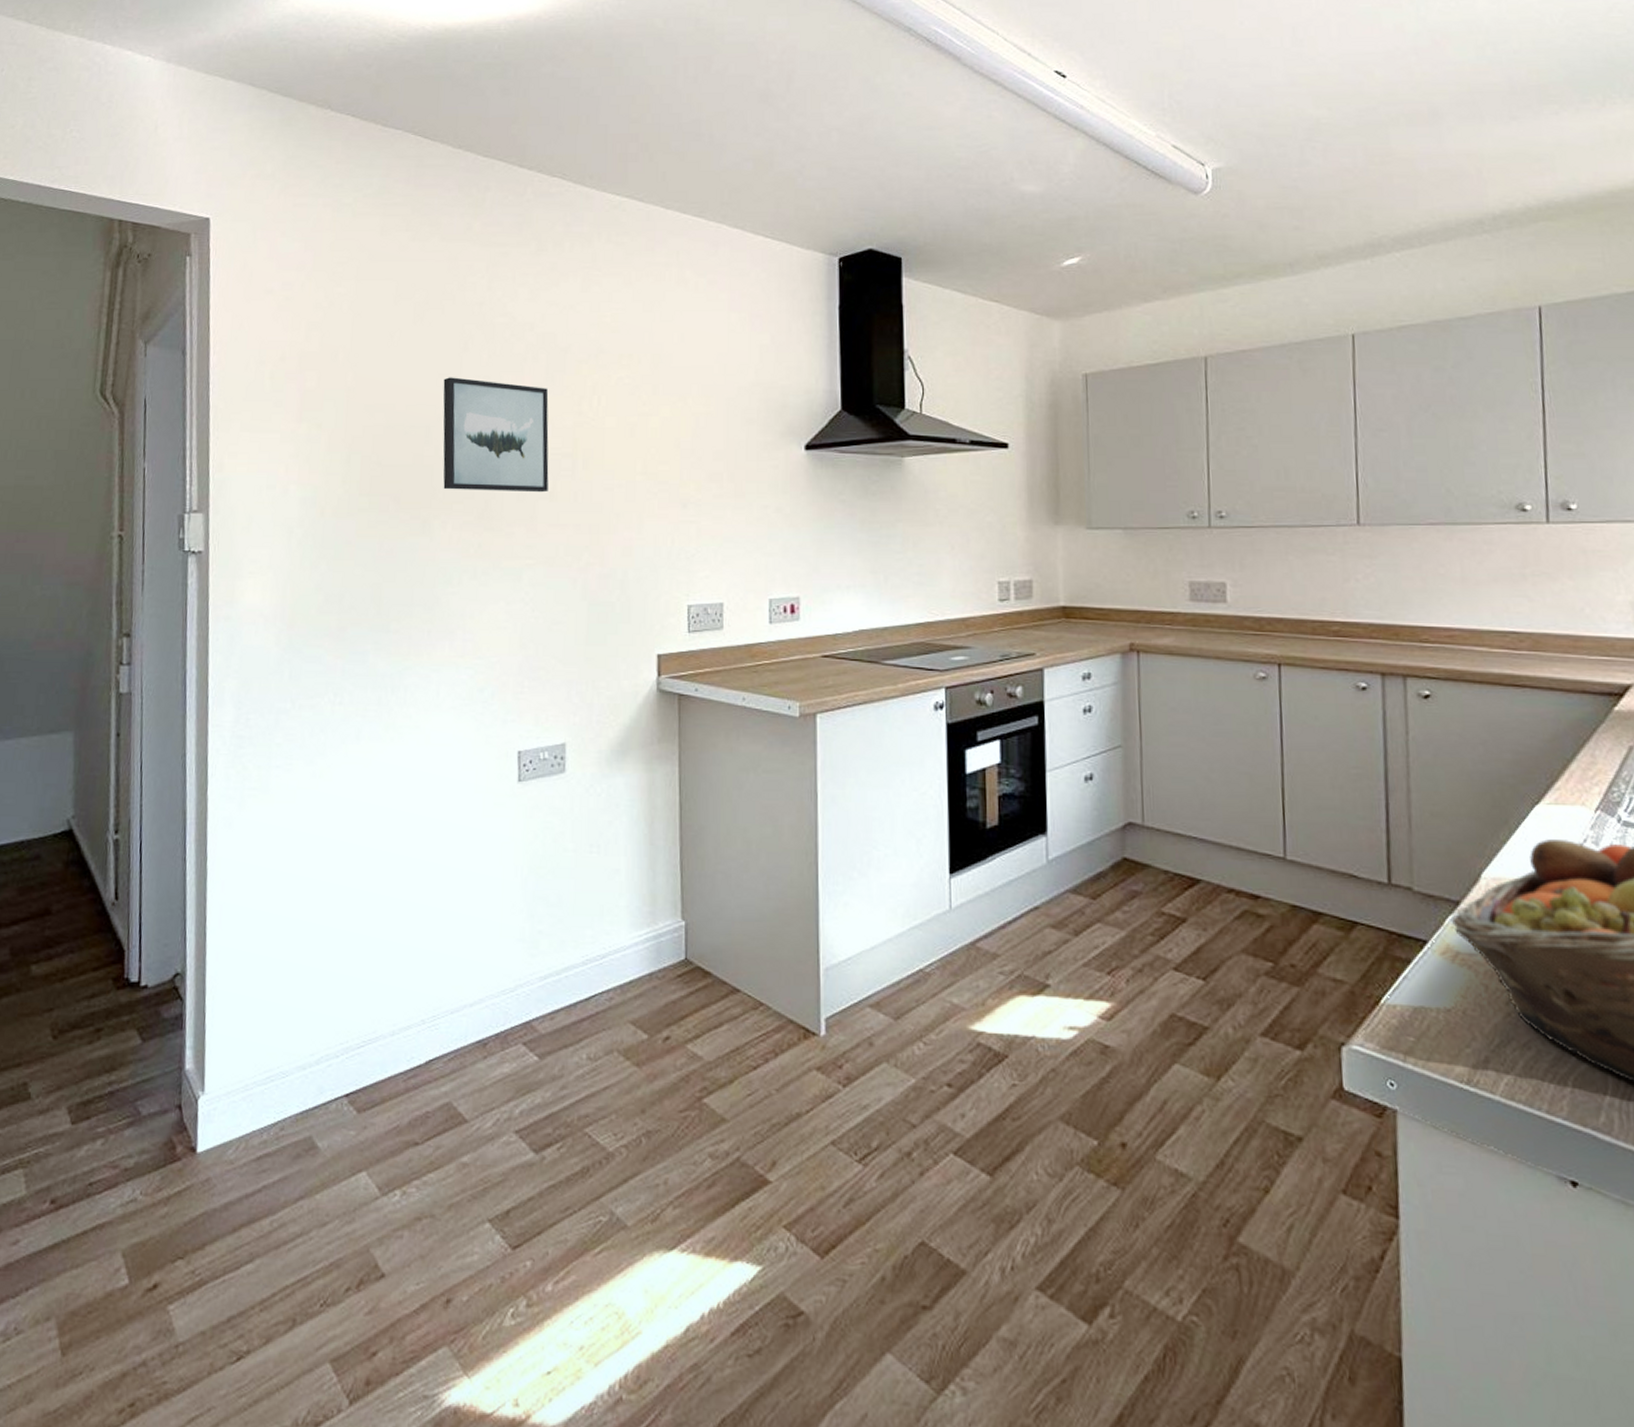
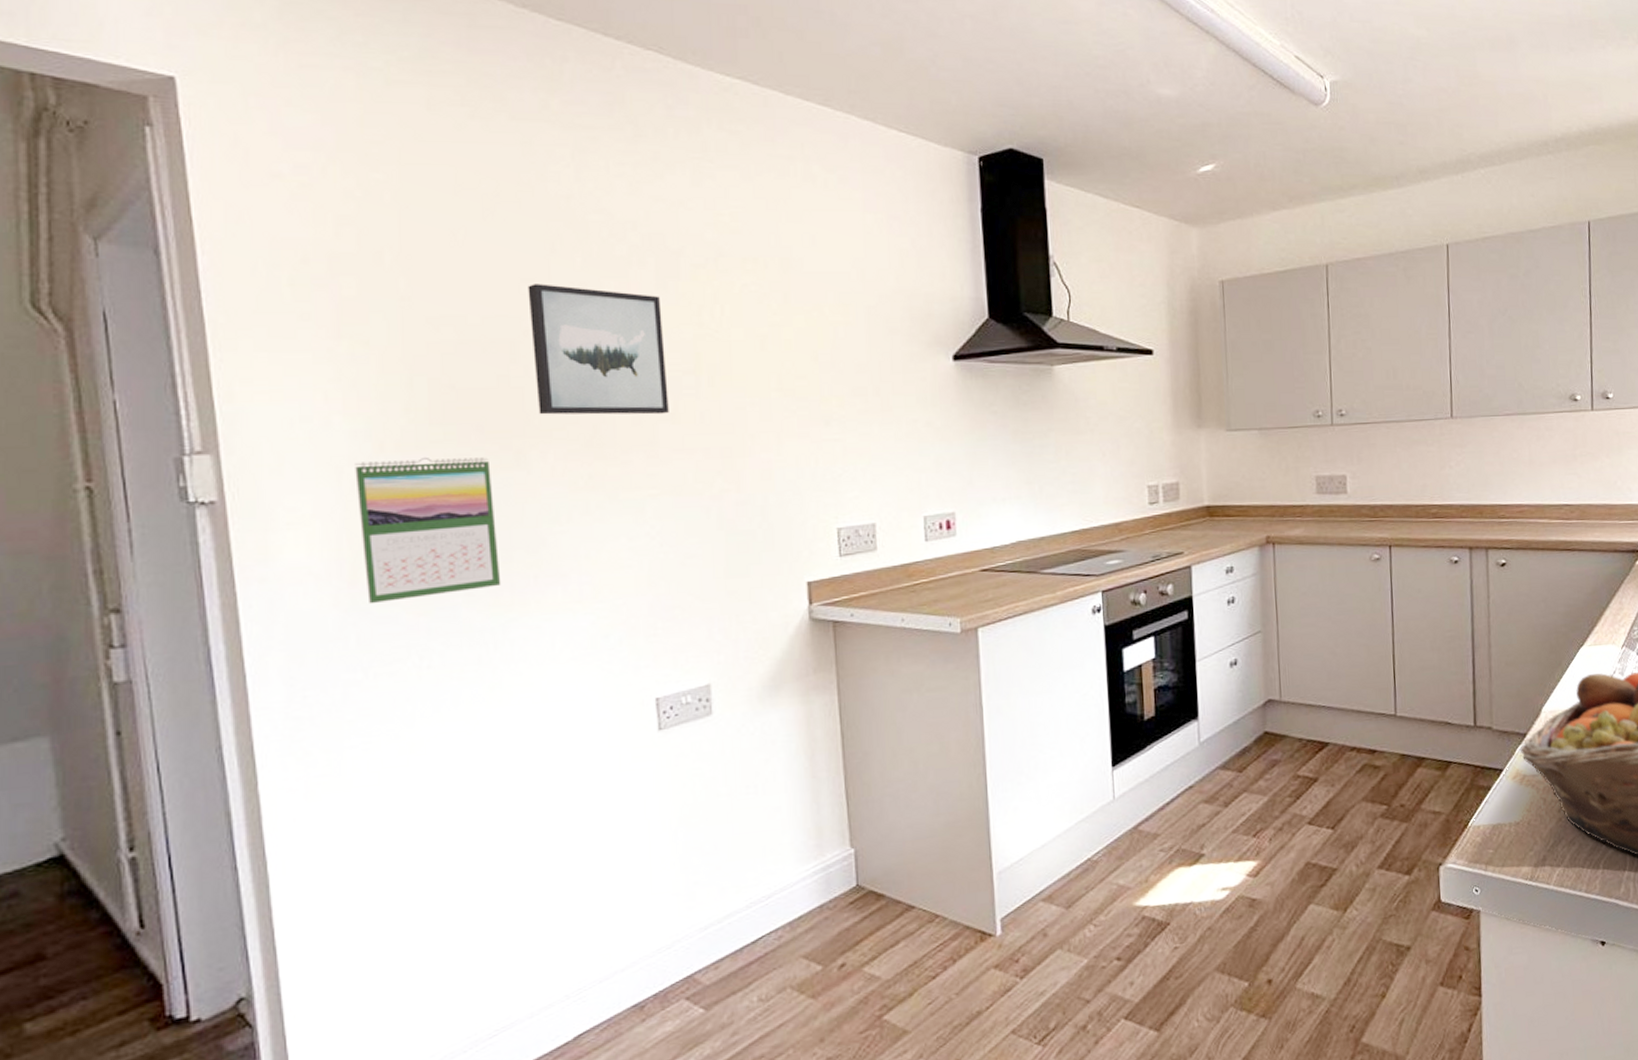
calendar: none [300,522,402,645] -> present [355,456,501,605]

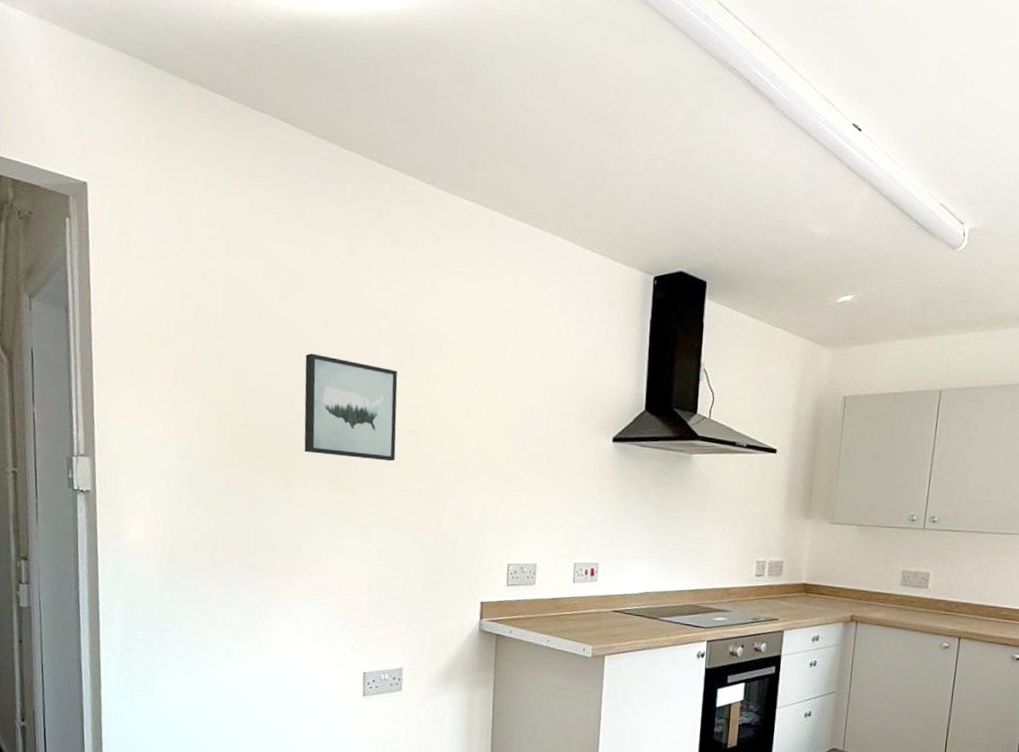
calendar: present [355,456,501,605] -> none [178,473,268,577]

